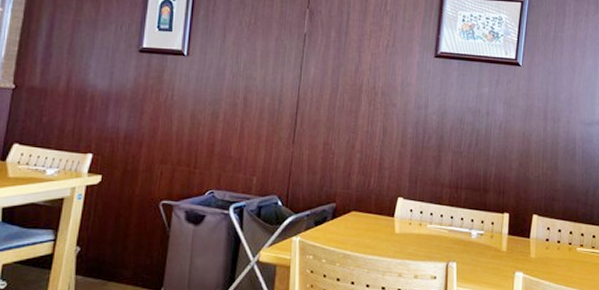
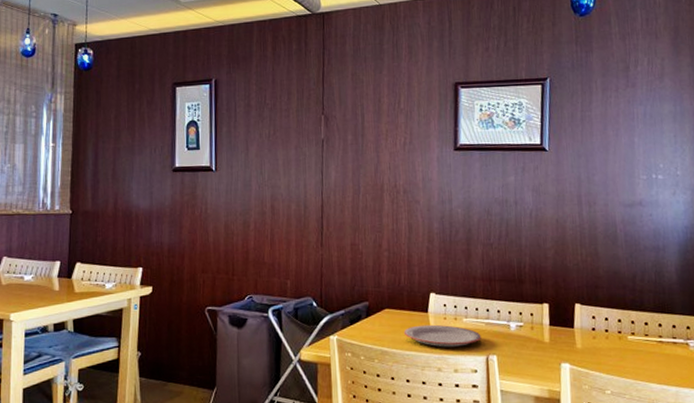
plate: none [368,229,443,253] -> present [403,324,482,347]

